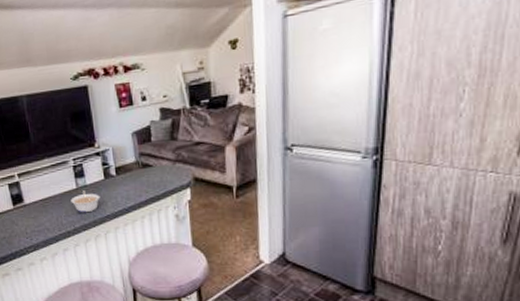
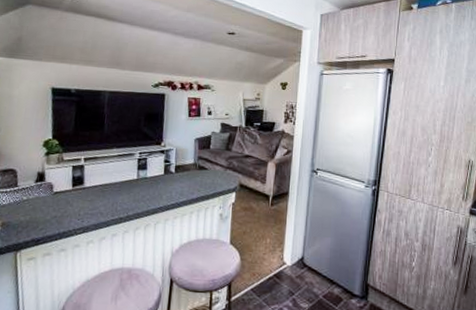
legume: present [71,190,100,213] -> none [129,182,157,203]

